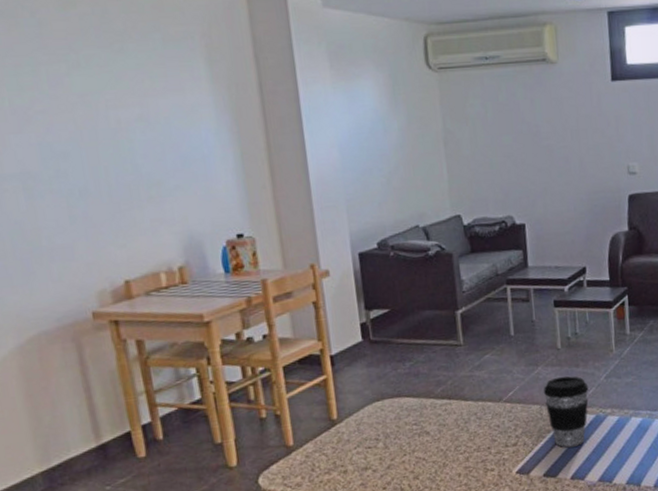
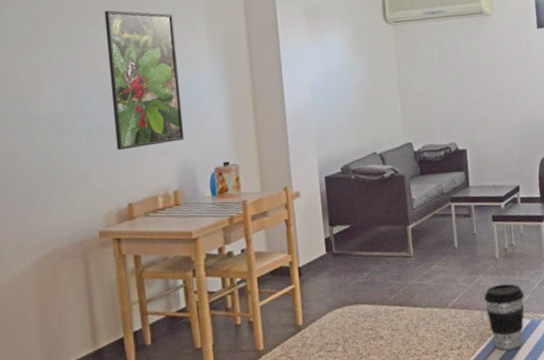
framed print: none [76,43,188,218] -> present [104,10,185,151]

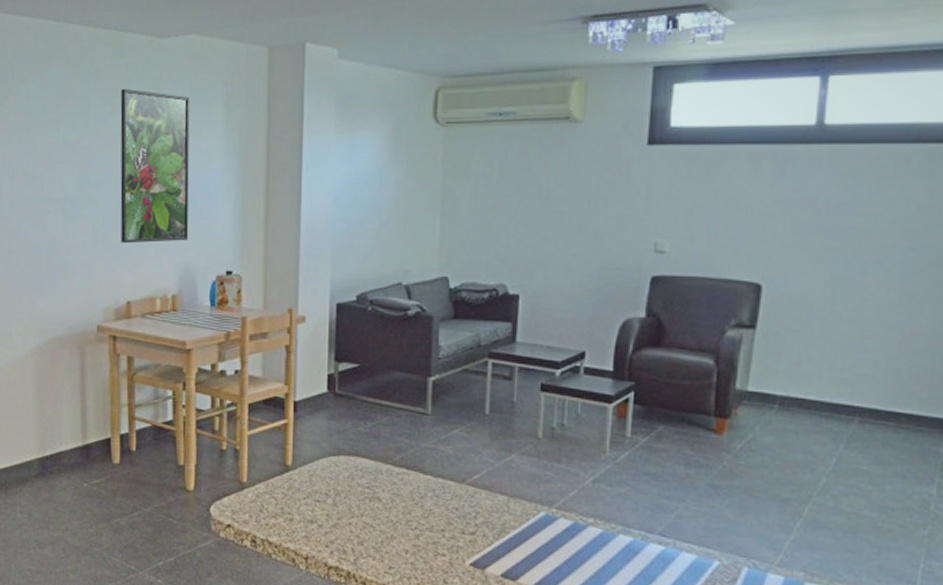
coffee cup: present [484,283,525,350] -> none [514,469,570,552]

